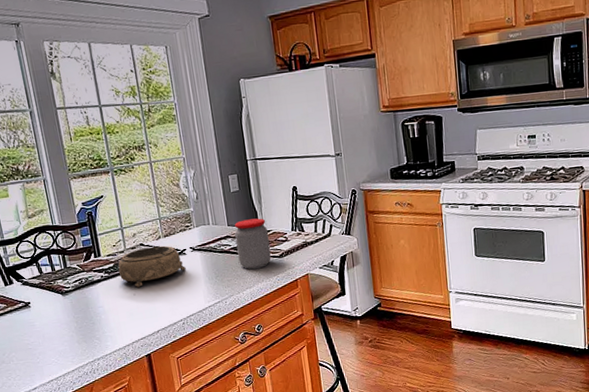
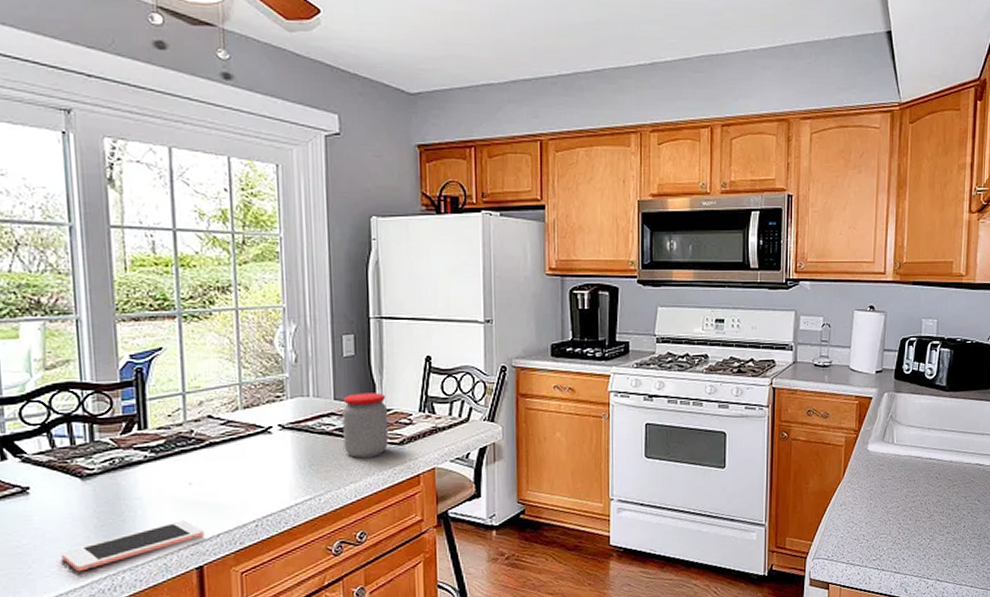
cell phone: none [57,321,148,361] -> present [62,520,204,572]
decorative bowl: present [118,245,187,287] -> none [171,420,270,474]

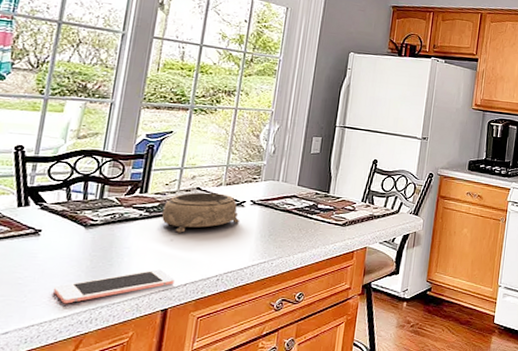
decorative bowl: none [171,420,270,474] -> present [162,192,240,233]
jar: present [342,392,388,459] -> none [298,182,338,234]

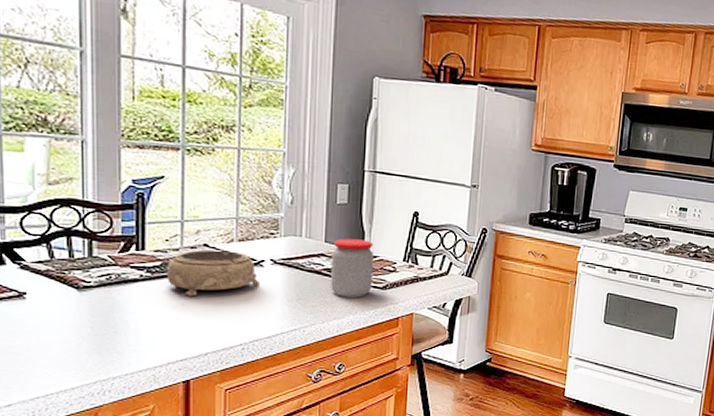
cell phone: present [54,269,175,304] -> none [55,337,193,375]
jar: none [298,182,338,234] -> present [331,238,374,298]

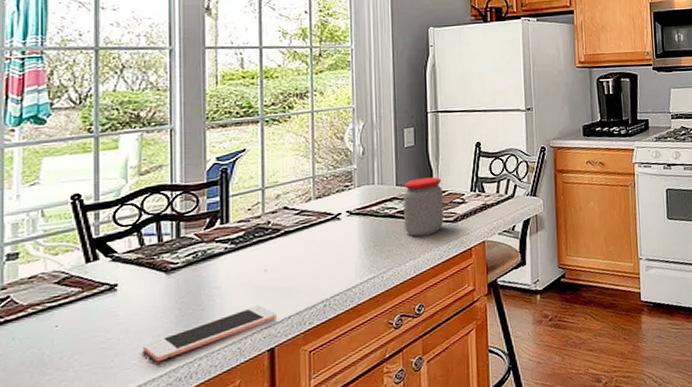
cell phone: none [55,337,193,375] -> present [143,305,276,362]
decorative bowl: present [167,249,261,297] -> none [250,209,339,261]

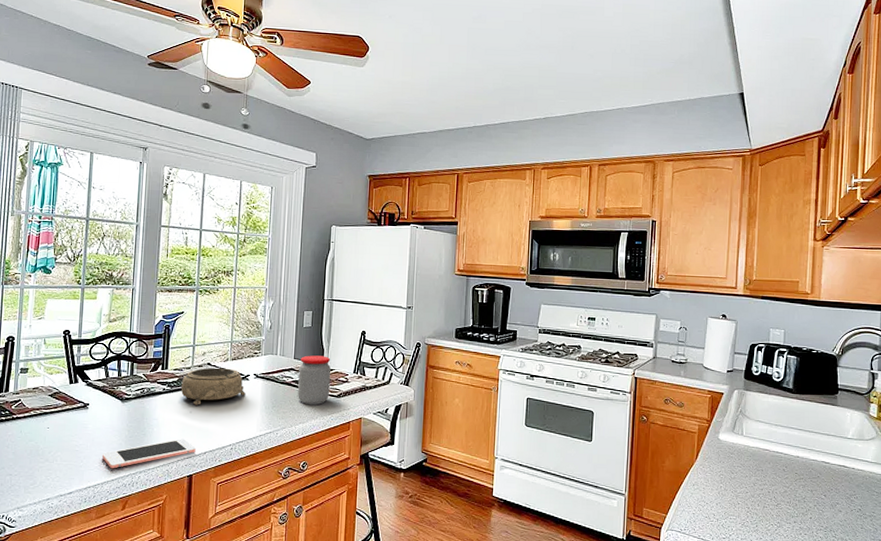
decorative bowl: none [250,209,339,261] -> present [181,367,247,405]

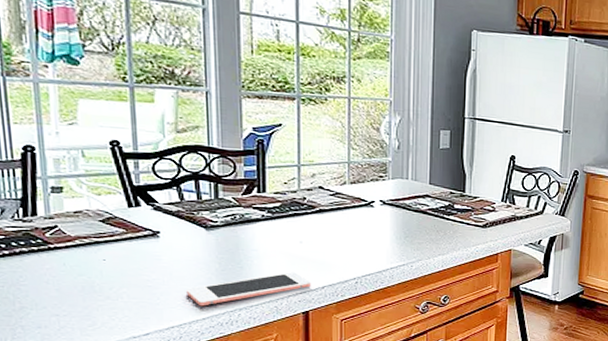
decorative bowl: present [181,367,247,405] -> none [286,191,372,235]
jar: present [298,355,331,405] -> none [435,181,474,236]

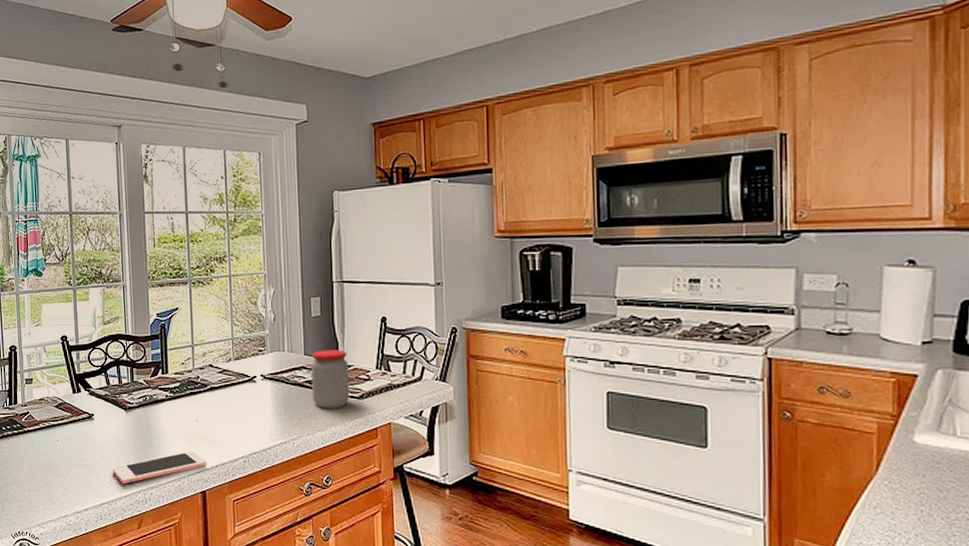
jar: none [435,181,474,236] -> present [311,350,349,409]

